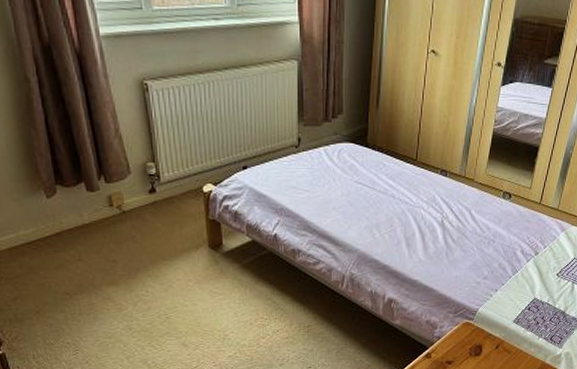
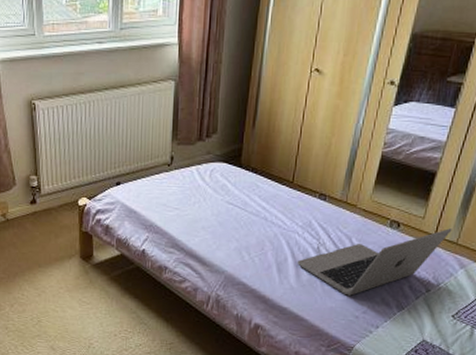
laptop: none [424,196,554,264] -> present [296,228,452,296]

